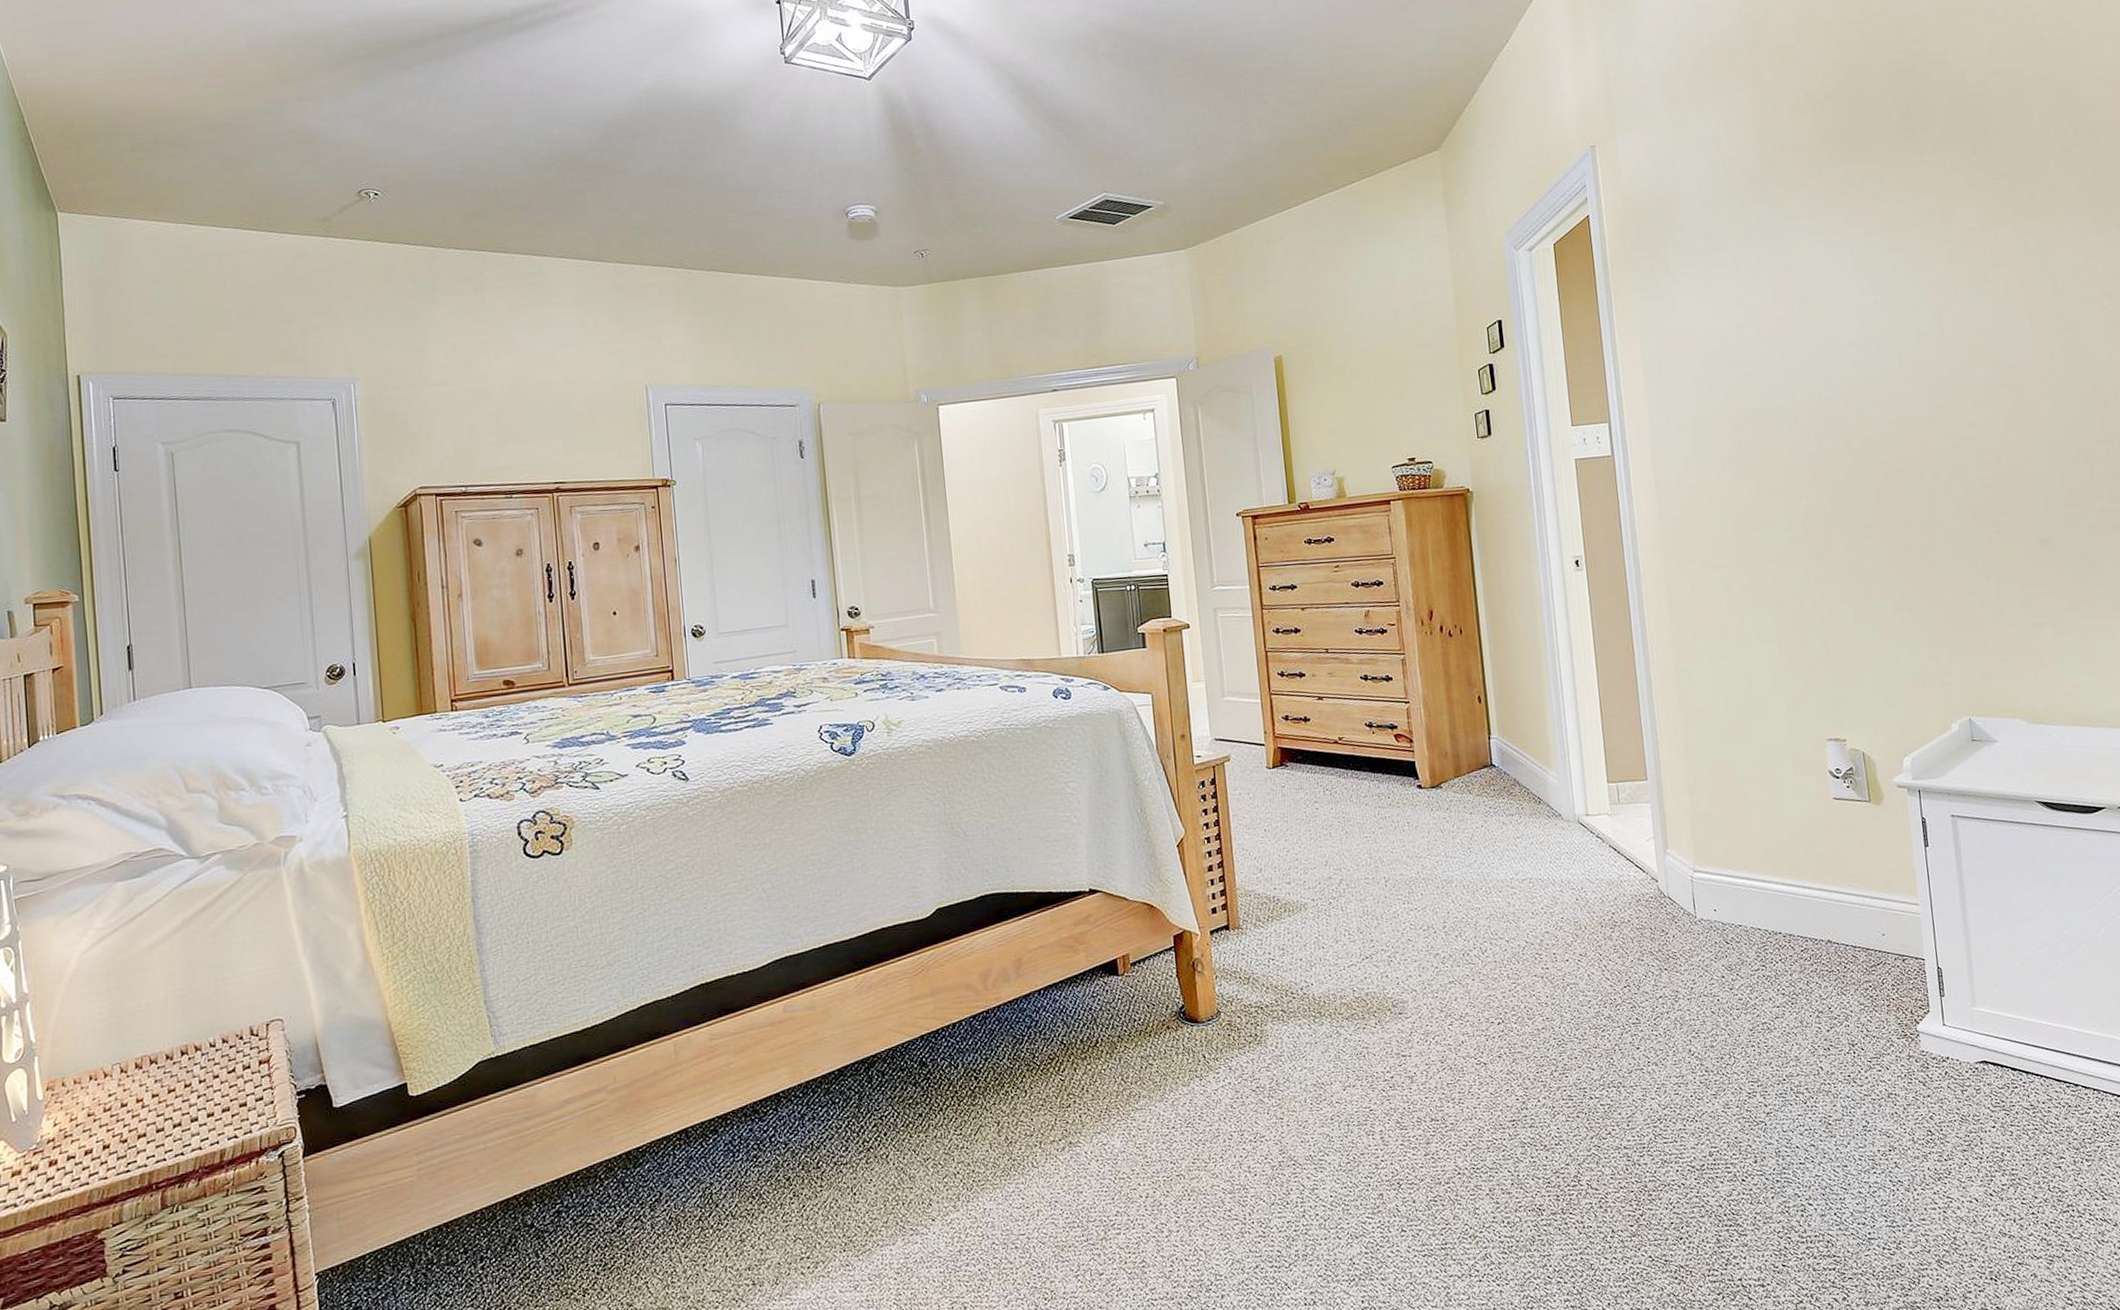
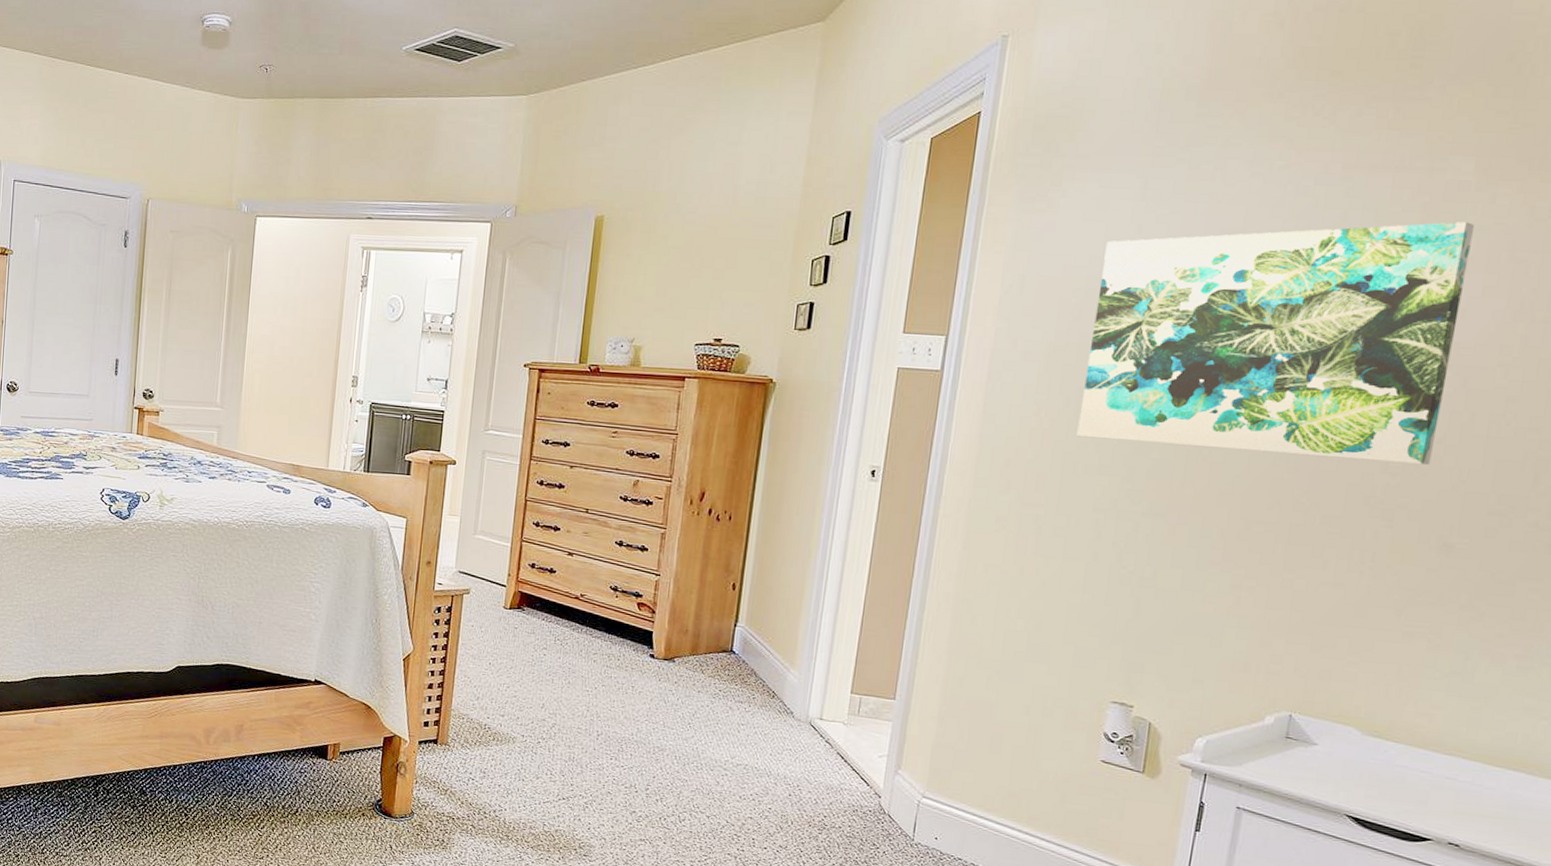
wall art: none [1718,261,2013,497] -> present [1077,222,1476,466]

